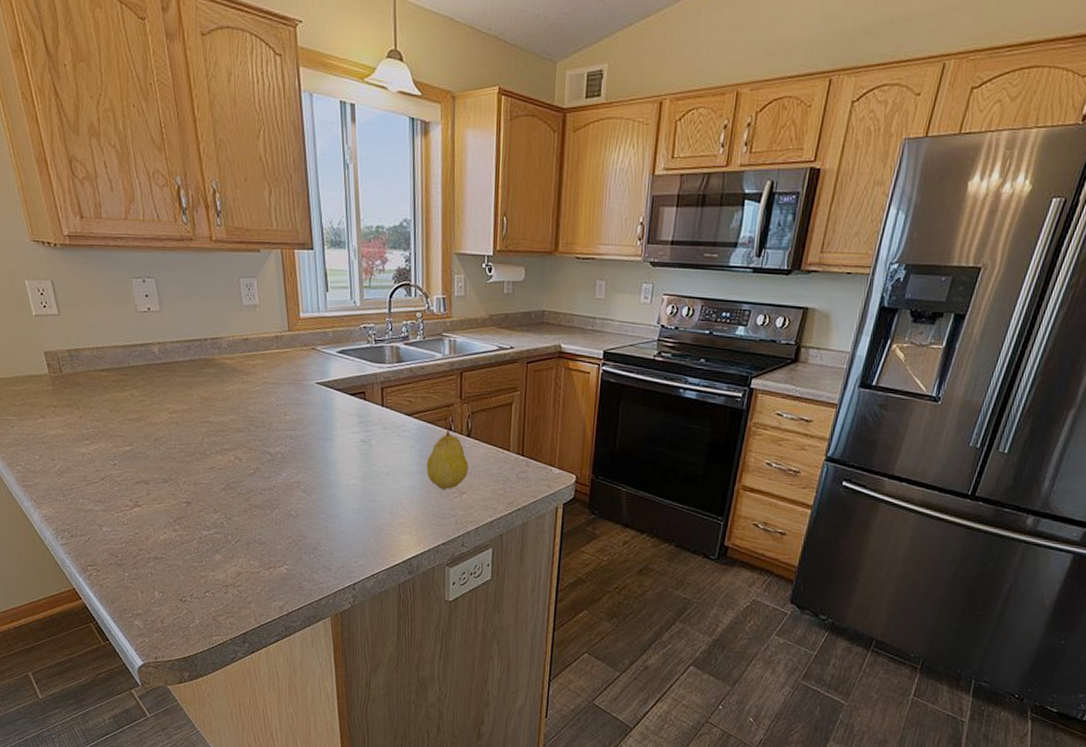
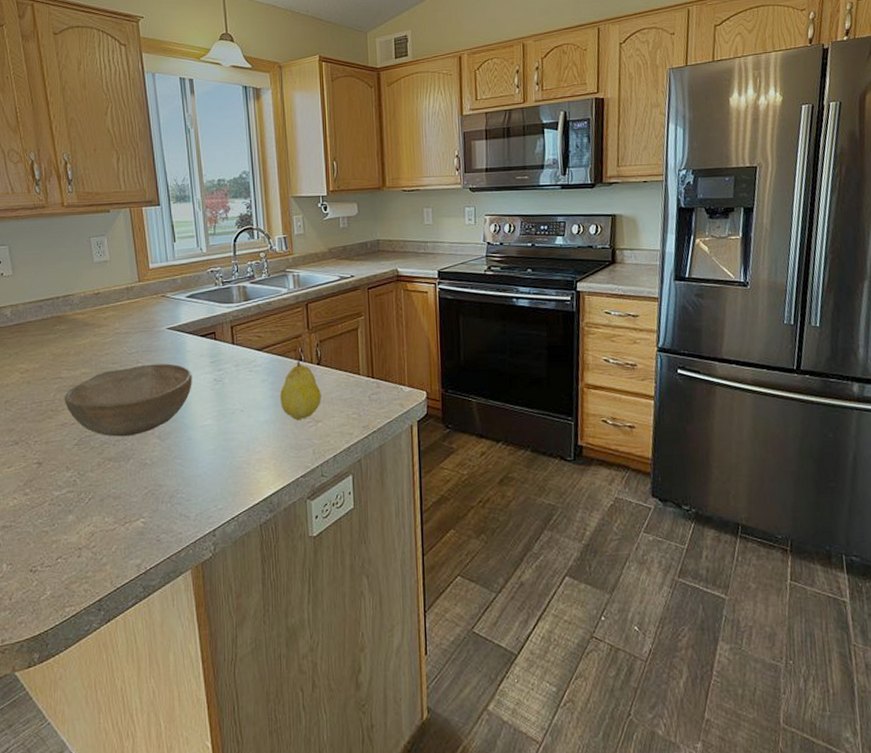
bowl: none [212,417,340,487] -> present [64,363,192,437]

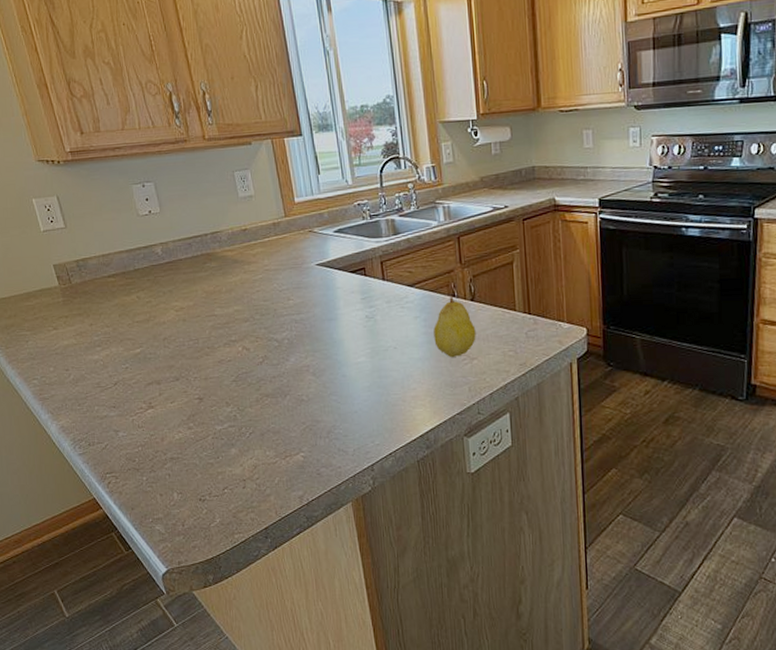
bowl: present [64,363,192,437] -> none [219,300,344,374]

